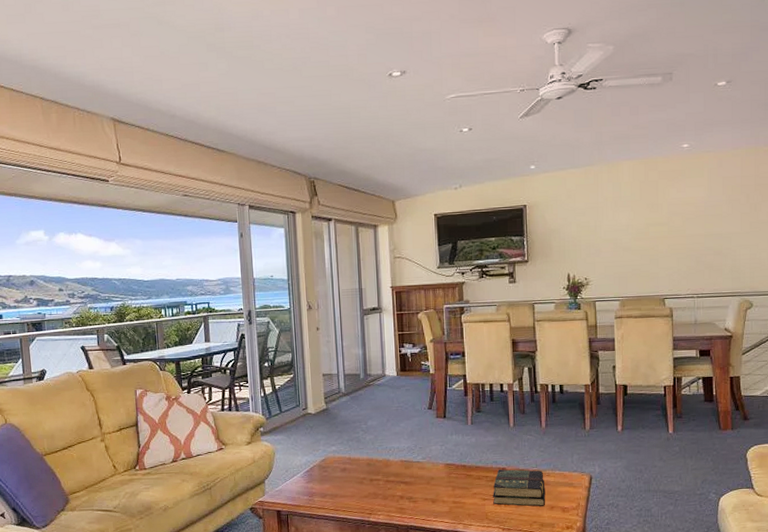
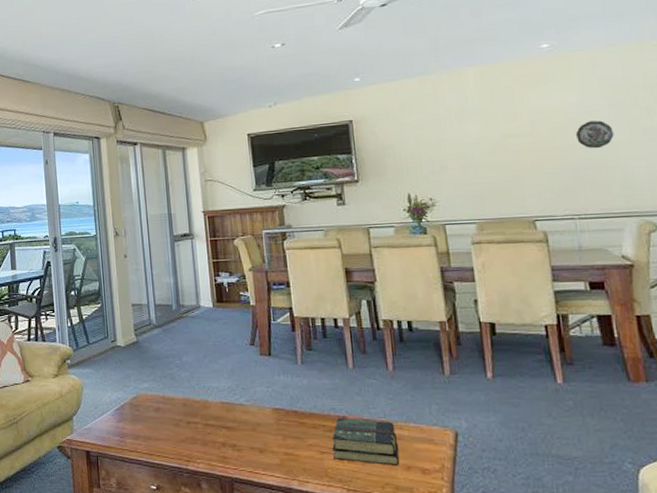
decorative plate: none [702,214,729,238] -> present [576,120,614,149]

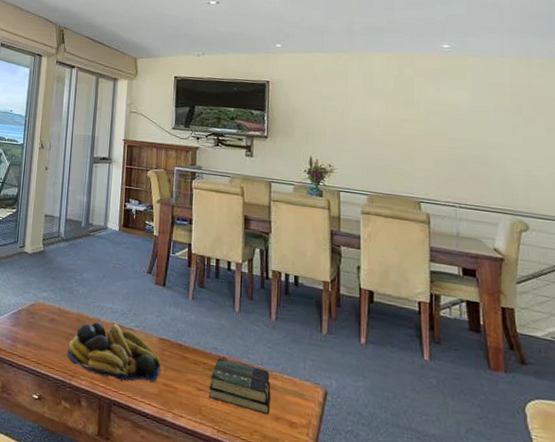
fruit bowl: none [179,401,279,457] -> present [67,322,161,382]
decorative plate: present [576,120,614,149] -> none [465,120,498,147]

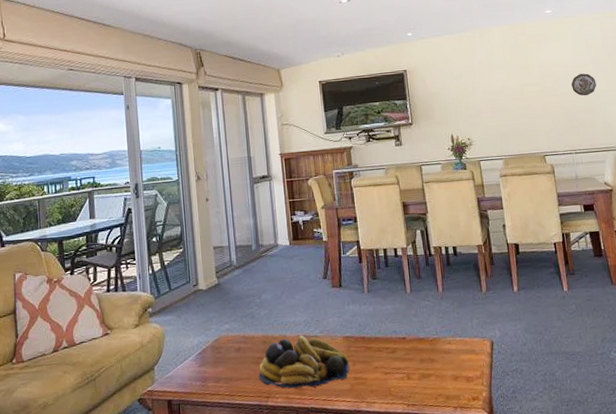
book: present [209,357,271,414] -> none [394,338,449,379]
decorative plate: none [465,120,498,147] -> present [571,73,597,96]

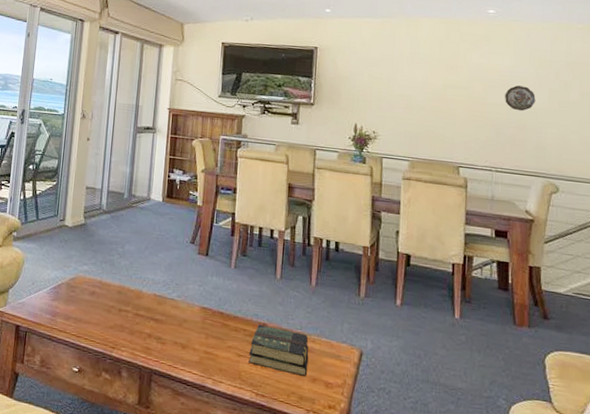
fruit bowl: present [259,335,349,389] -> none [108,294,202,351]
book: none [394,338,449,379] -> present [248,323,309,376]

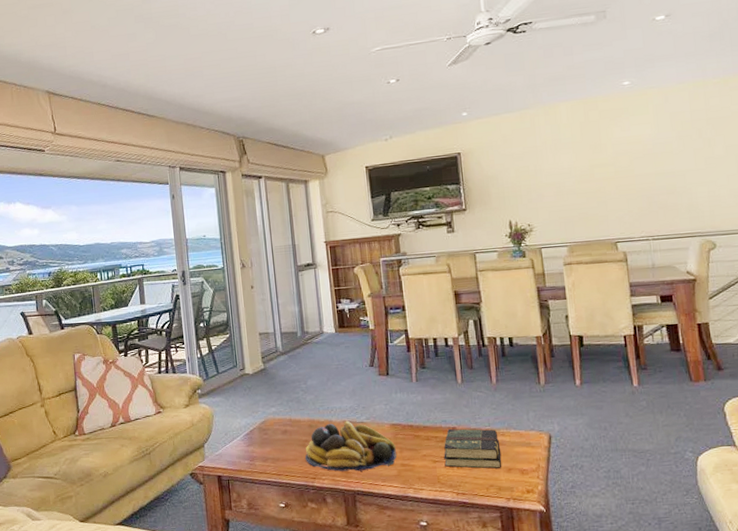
fruit bowl: none [108,294,202,351] -> present [305,420,397,472]
decorative plate: present [505,85,536,111] -> none [651,151,682,177]

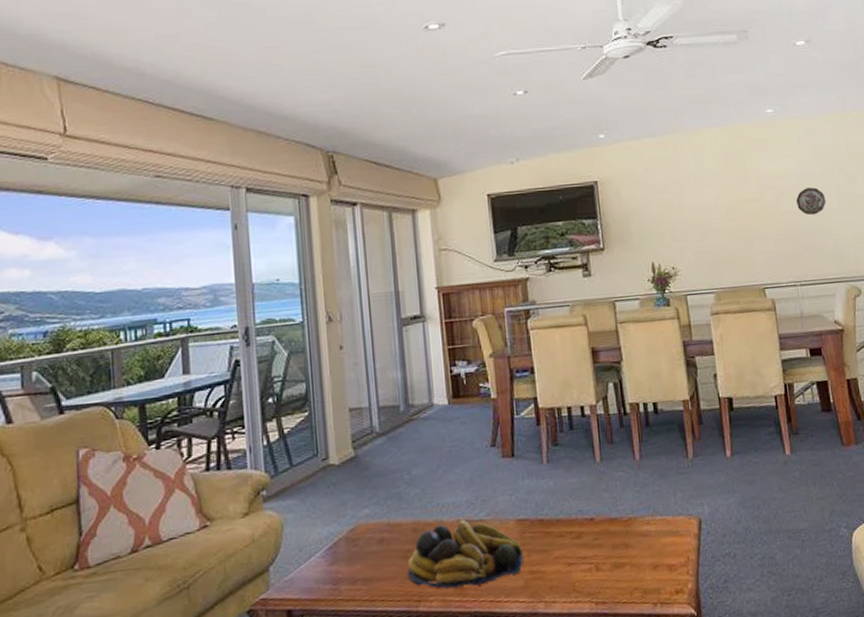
book: present [444,428,502,469] -> none [580,517,648,570]
decorative plate: none [651,151,682,177] -> present [796,187,826,216]

